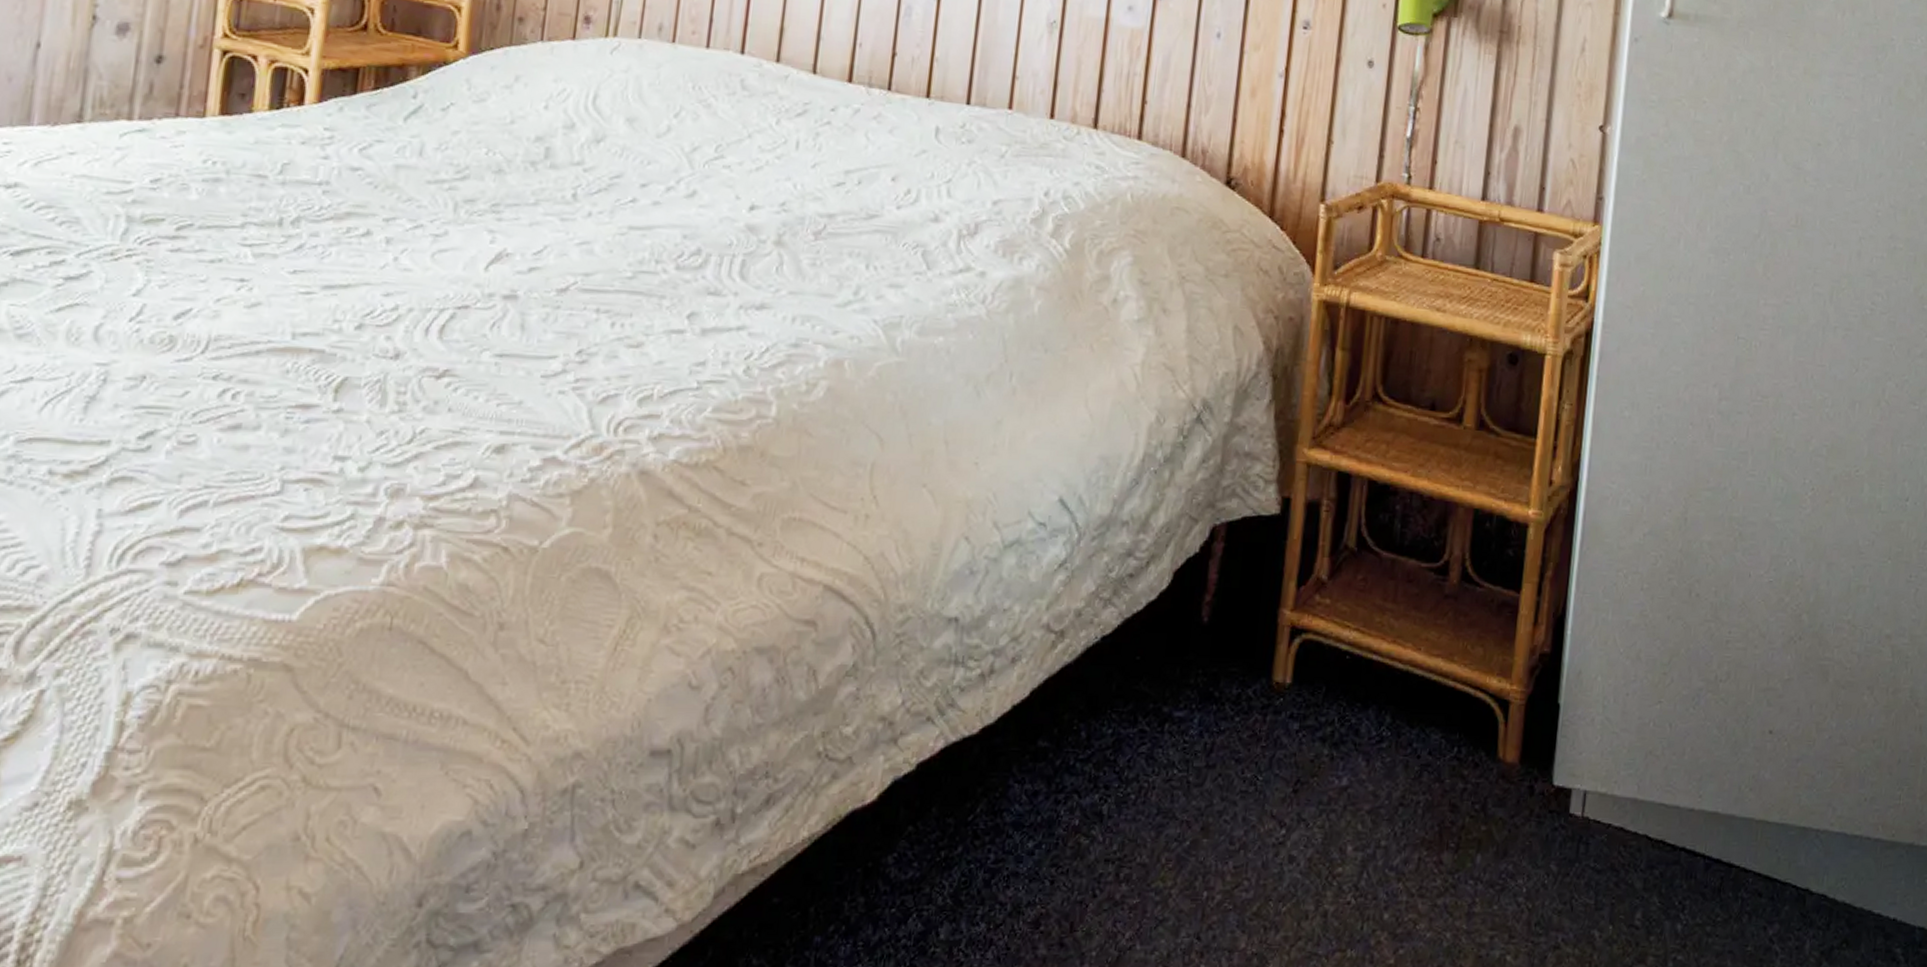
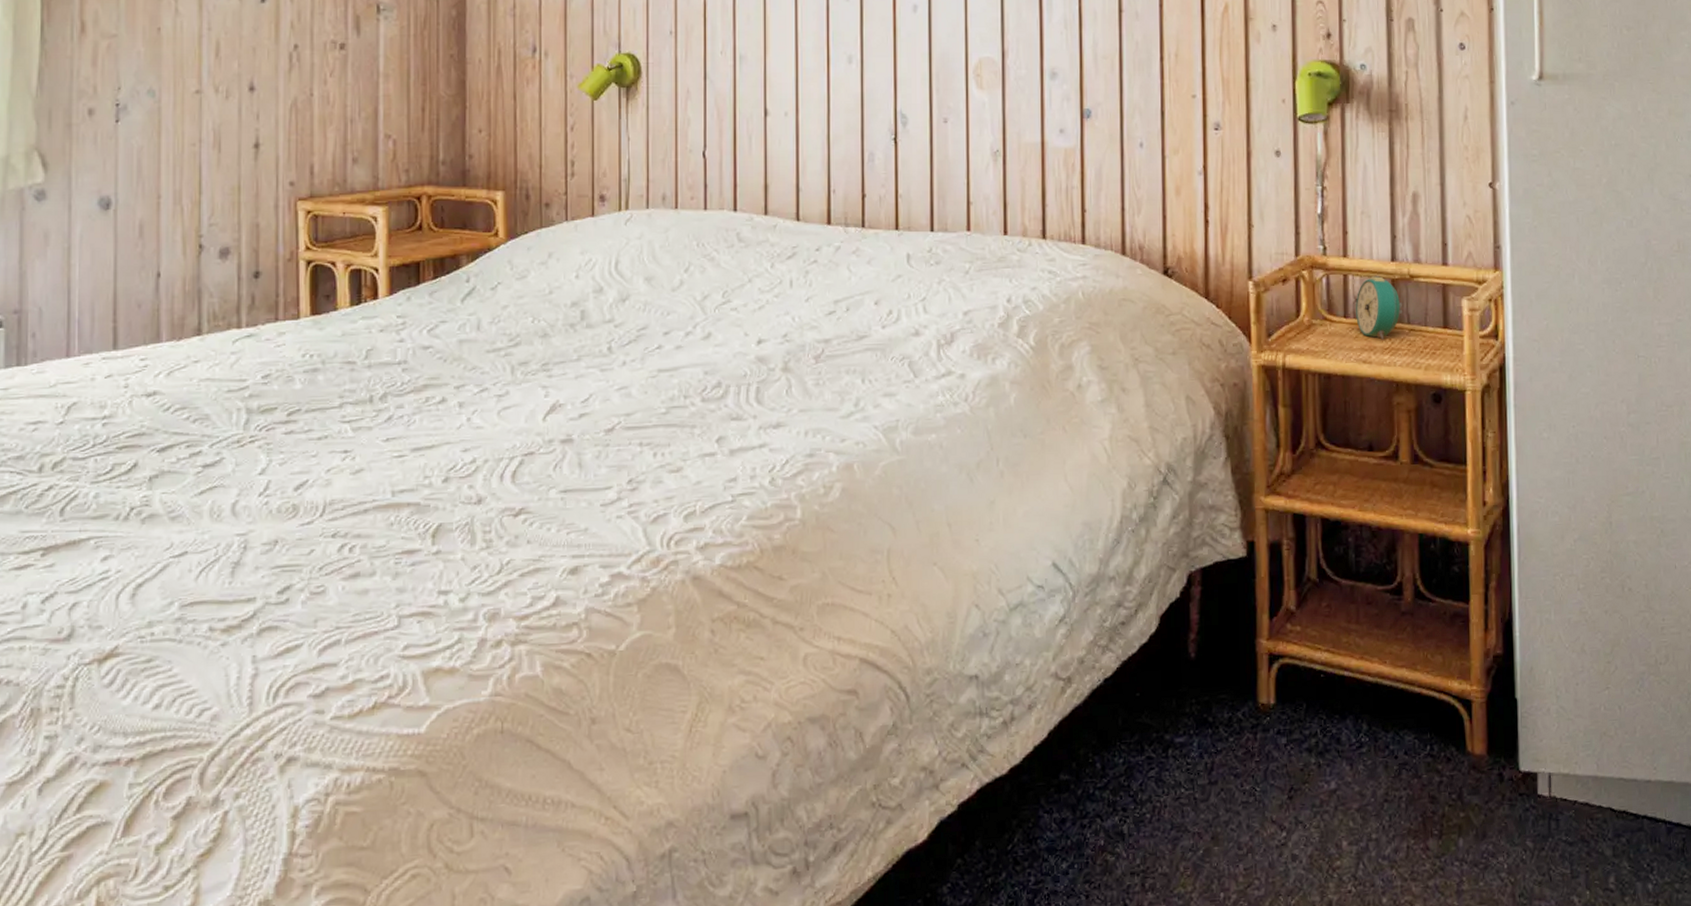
alarm clock: none [1434,214,1489,287] -> present [1356,275,1403,340]

